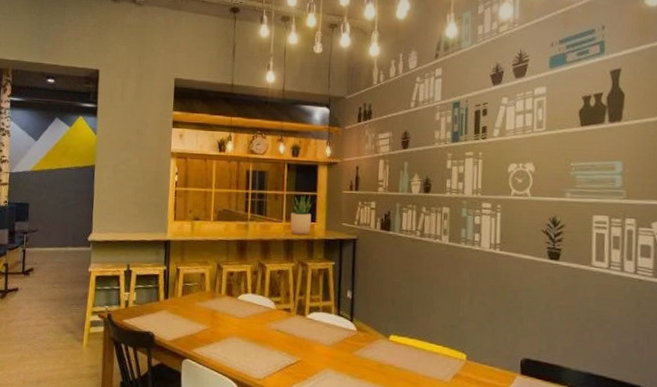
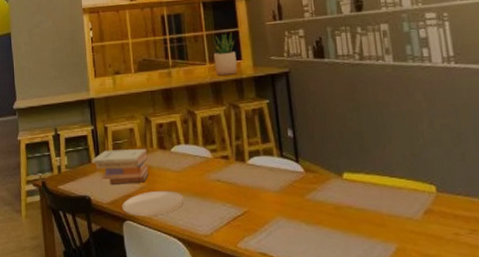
books: none [160,291,216,325] -> present [91,149,148,184]
plate: none [183,333,244,357] -> present [122,190,184,217]

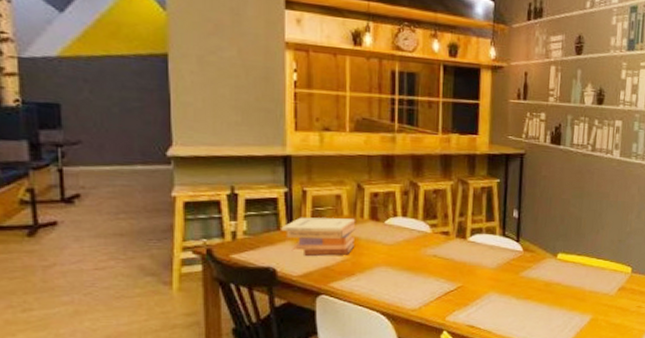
plate: present [122,190,184,217] -> none [317,263,394,291]
planter: present [213,31,238,76] -> none [447,102,474,149]

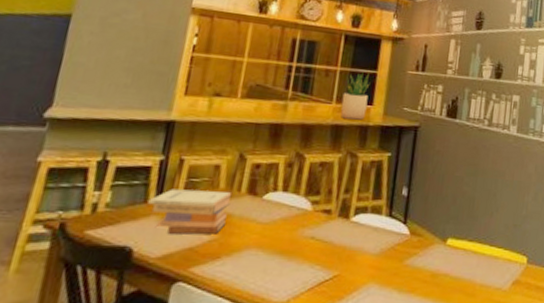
planter: none [447,102,474,149] -> present [341,72,371,120]

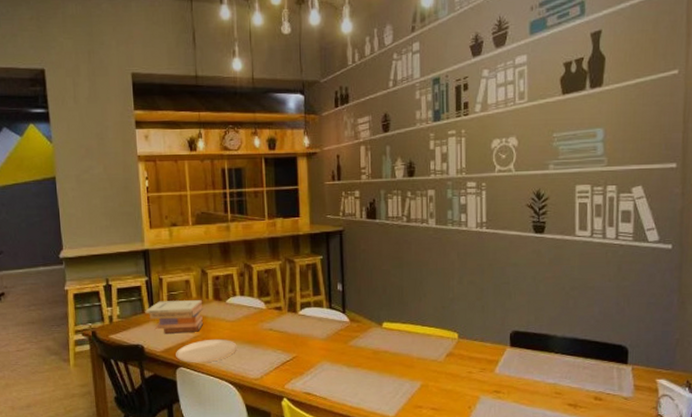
plate: none [176,245,265,278] -> present [176,339,237,363]
planter: present [341,72,371,120] -> none [272,188,295,231]

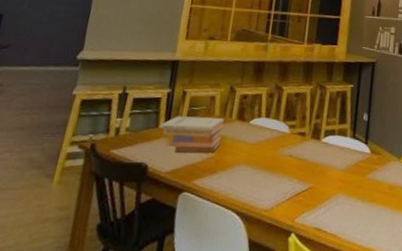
plate: present [176,339,237,363] -> none [182,162,252,189]

